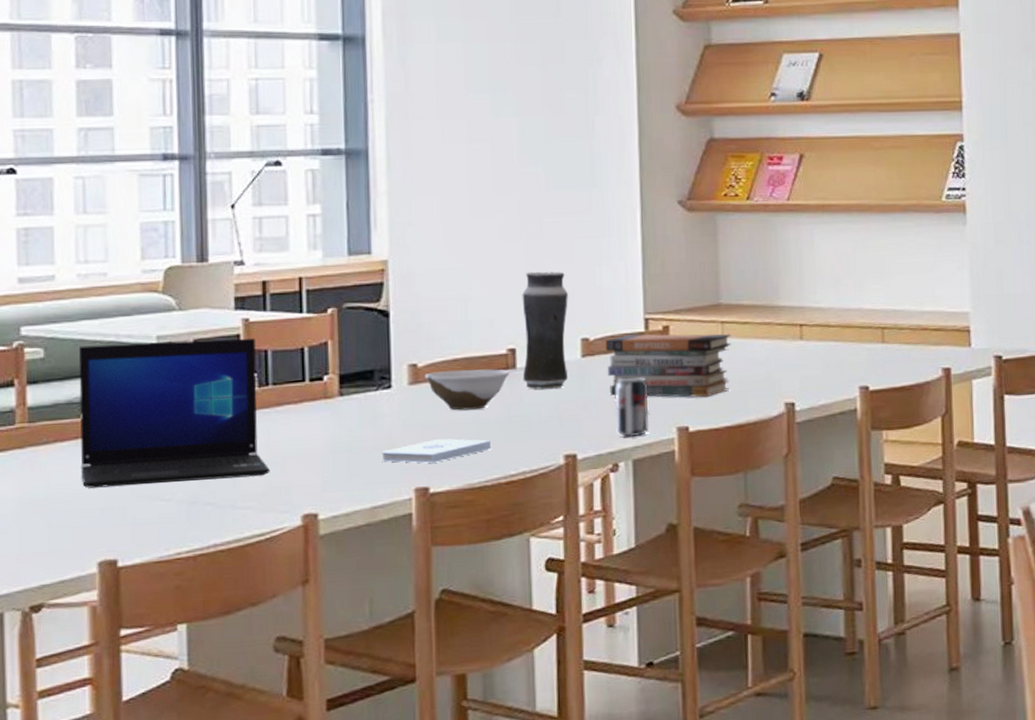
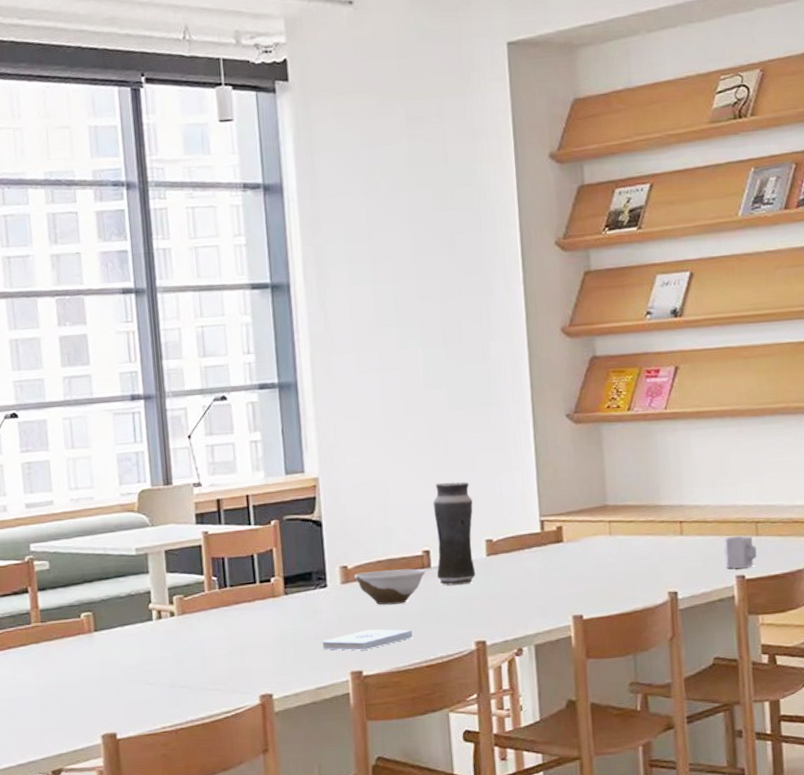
laptop: present [79,338,270,488] -> none [76,547,232,675]
book stack: present [605,333,731,398] -> none [506,532,618,590]
beverage can: present [615,377,649,437] -> none [517,572,548,625]
cup: none [847,343,882,379] -> present [724,536,757,569]

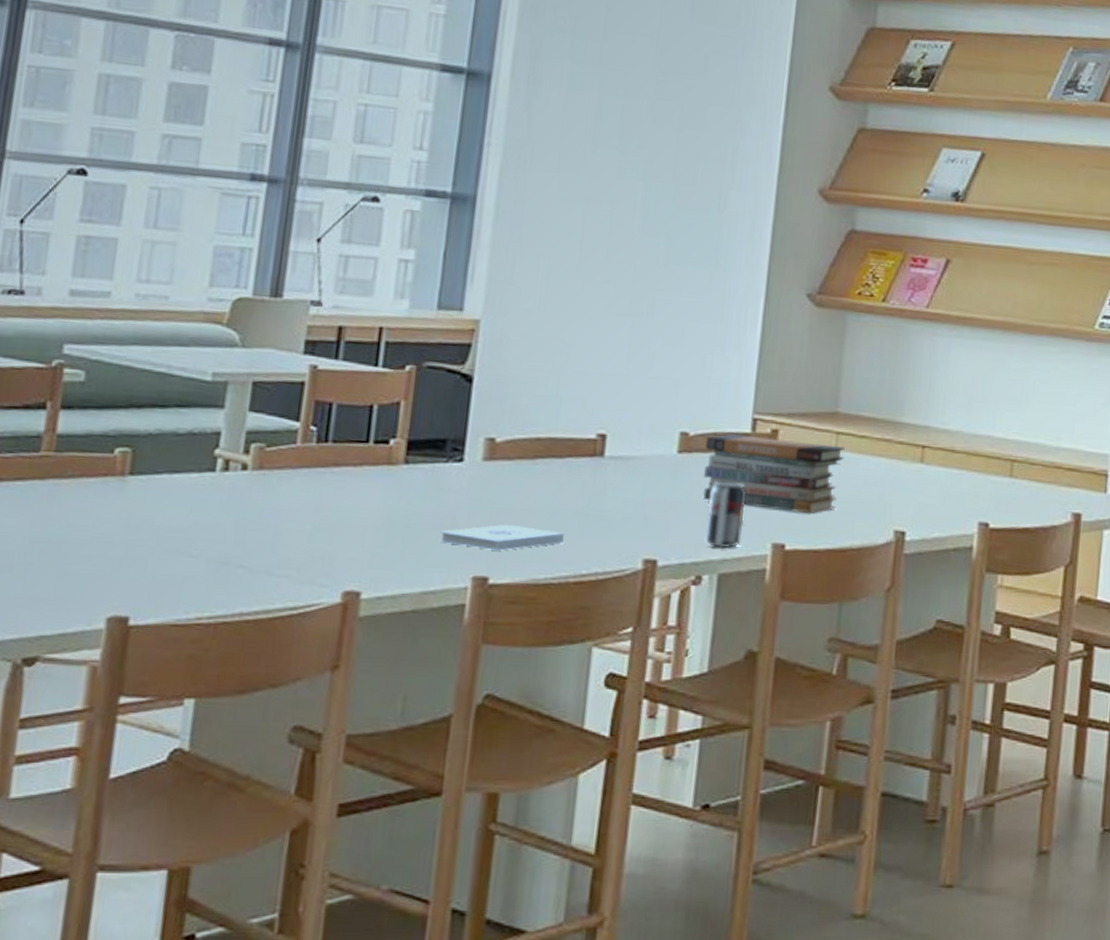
bowl: present [353,568,426,605] -> none [501,449,597,497]
vase: present [433,481,475,586] -> none [609,351,673,484]
book stack: none [506,532,618,590] -> present [703,434,845,514]
beverage can: none [517,572,548,625] -> present [704,481,745,549]
cup: present [724,536,757,569] -> none [968,474,1007,514]

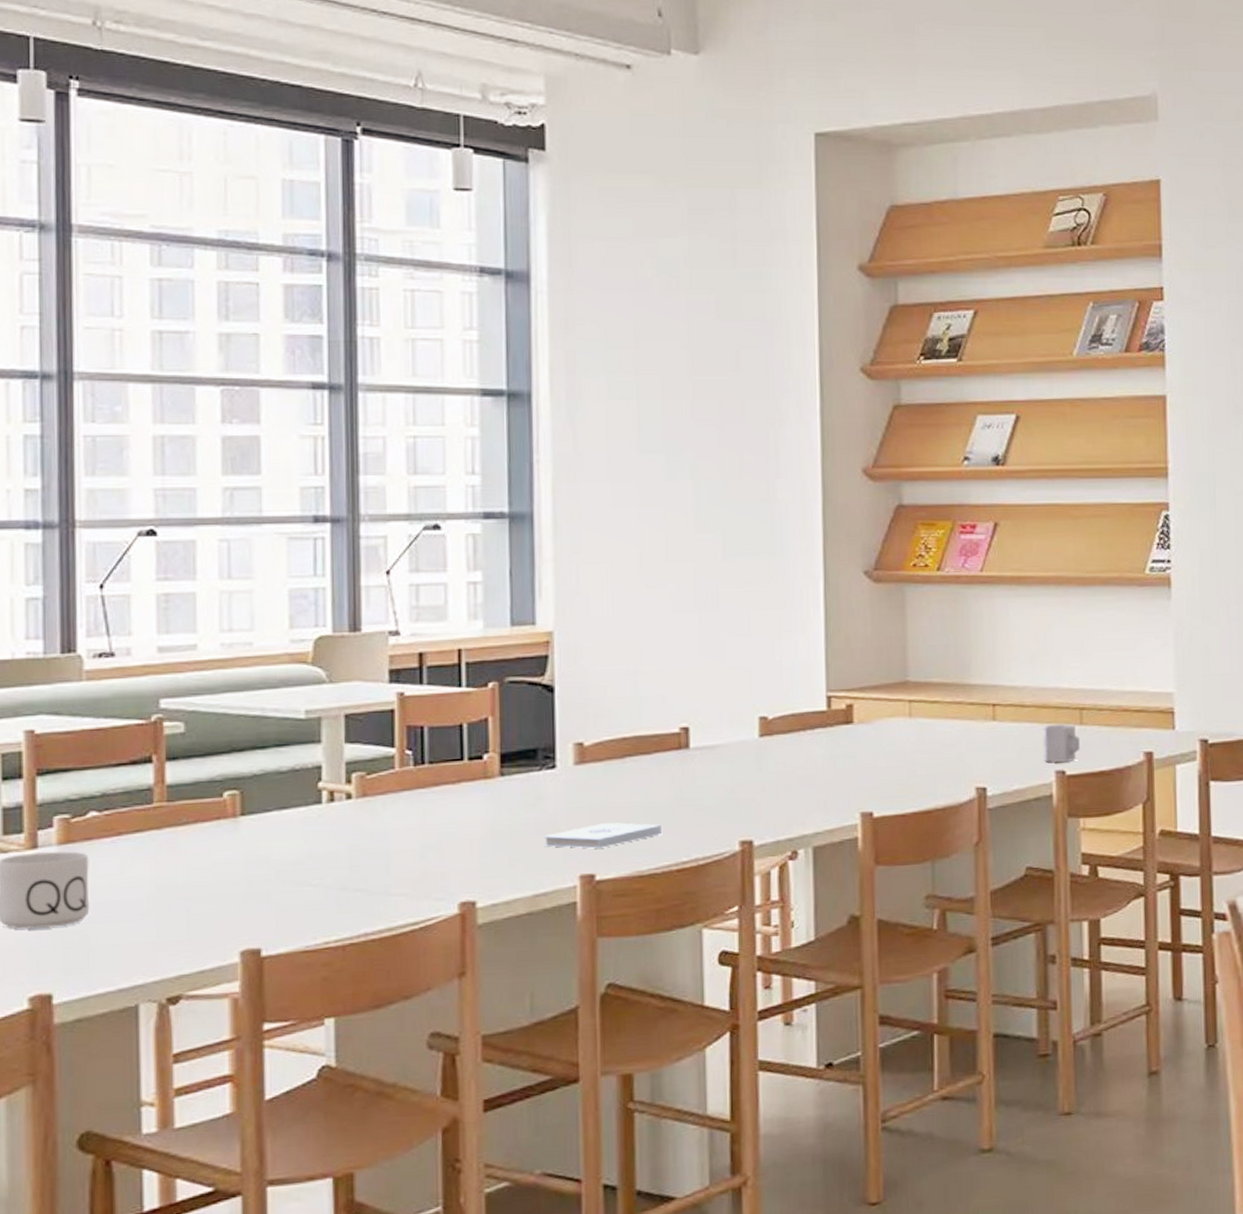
book stack: present [703,434,845,514] -> none [784,712,919,781]
beverage can: present [704,481,745,549] -> none [795,758,831,823]
cup: none [968,474,1007,514] -> present [1043,724,1080,762]

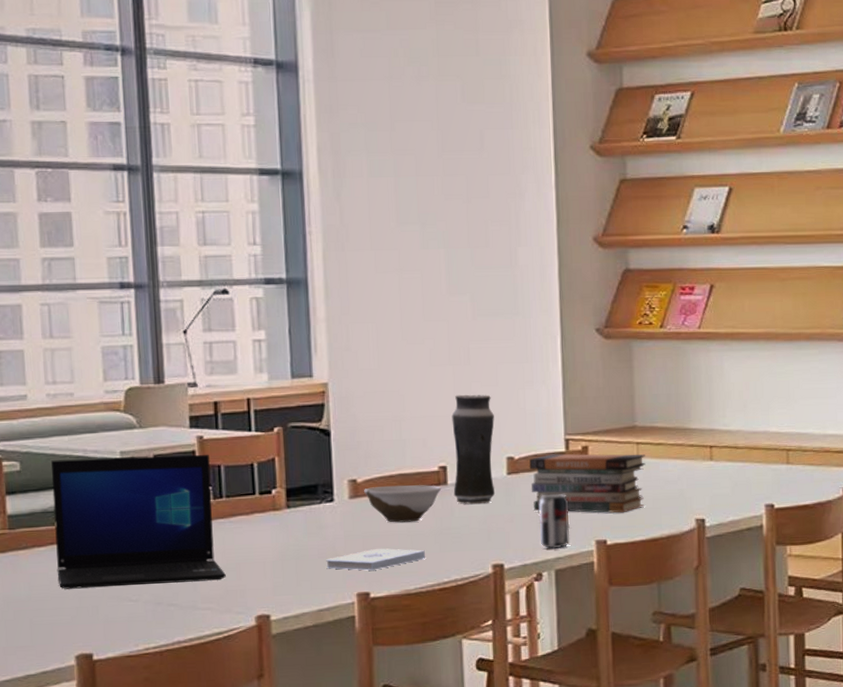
laptop: none [221,713,425,872] -> present [51,454,226,589]
bowl: none [591,749,683,793] -> present [363,485,442,523]
vase: none [696,645,746,771] -> present [452,394,495,504]
book stack: none [784,712,919,781] -> present [528,453,646,513]
beverage can: none [795,758,831,823] -> present [538,493,570,549]
cup: present [1043,724,1080,762] -> none [754,464,787,497]

